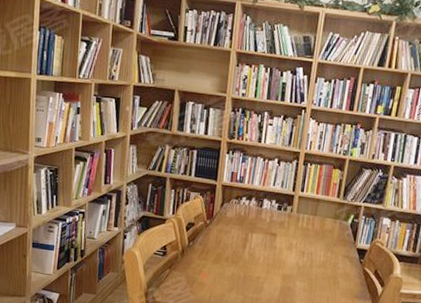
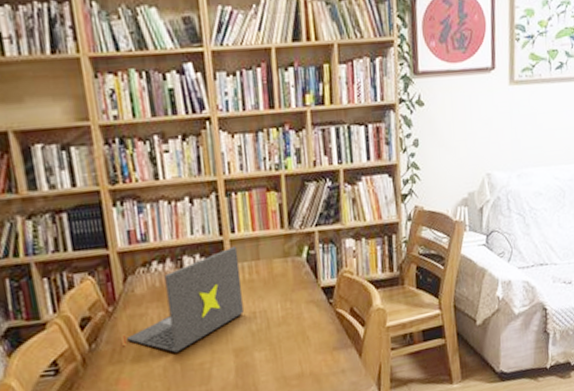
laptop: none [211,201,303,265] -> present [123,246,244,353]

